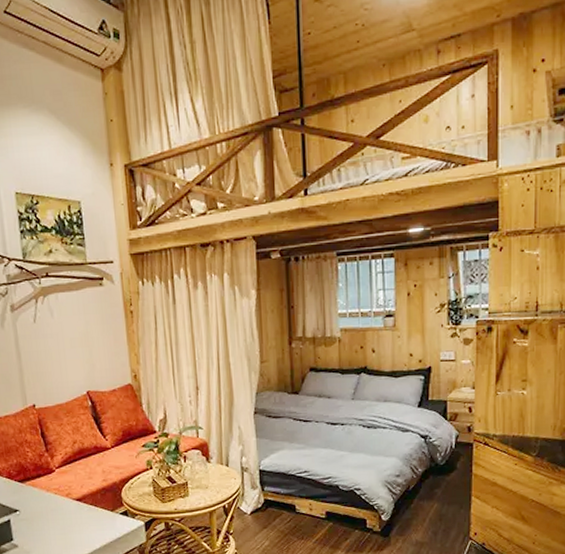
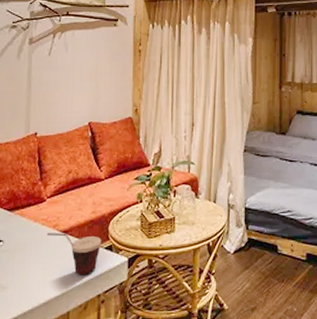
cup: none [61,501,117,540] -> present [47,233,102,276]

